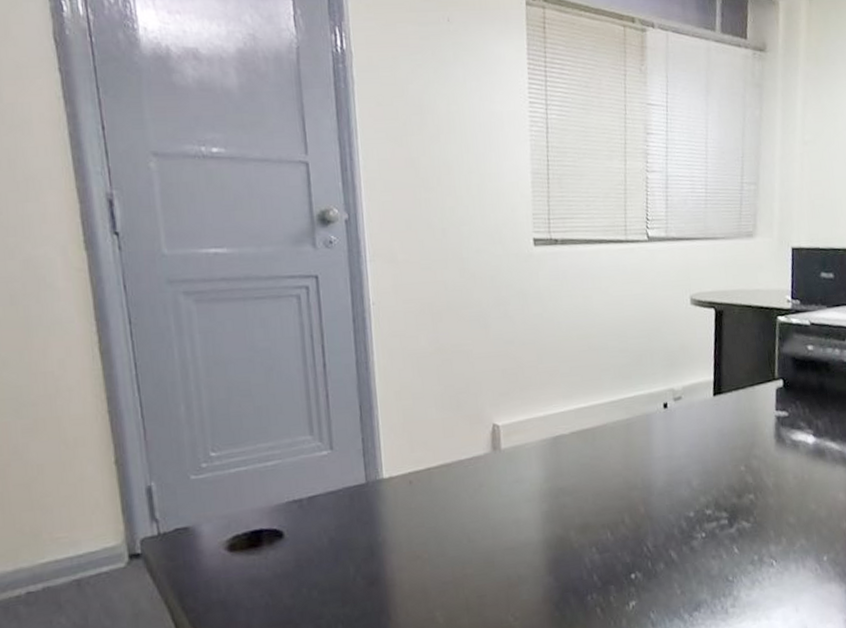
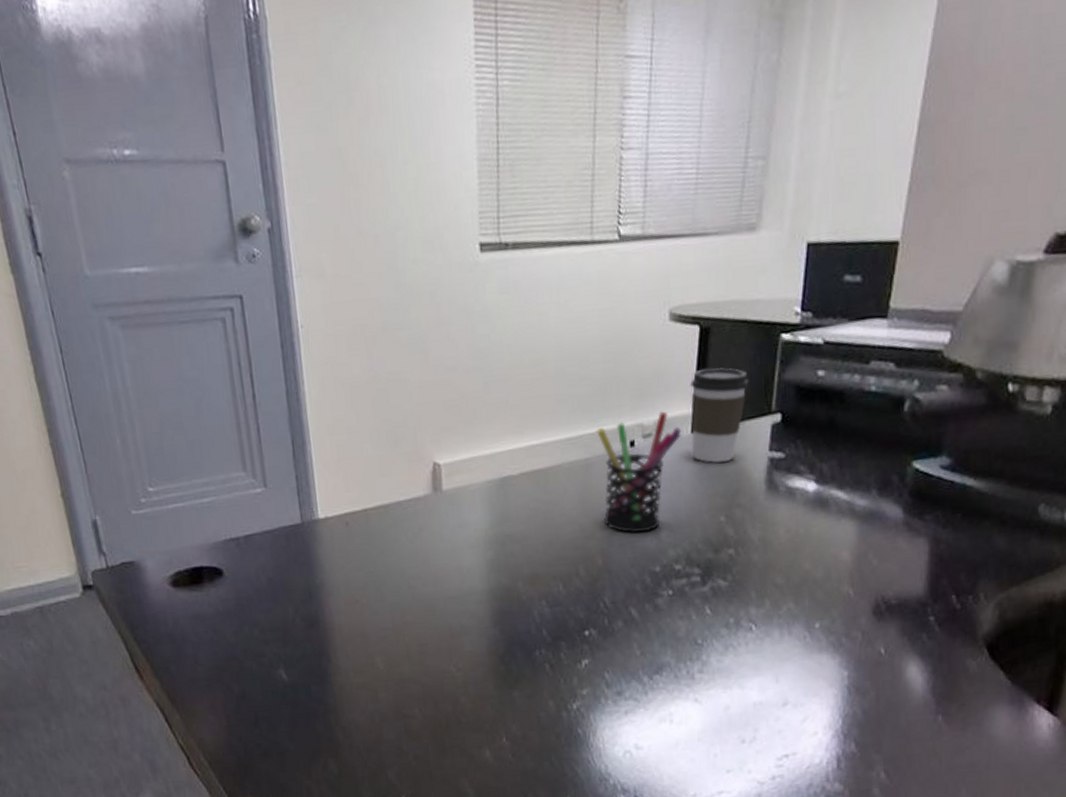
pen holder: none [635,378,706,483] -> present [596,411,683,533]
coffee cup: none [710,343,756,421] -> present [690,368,749,463]

